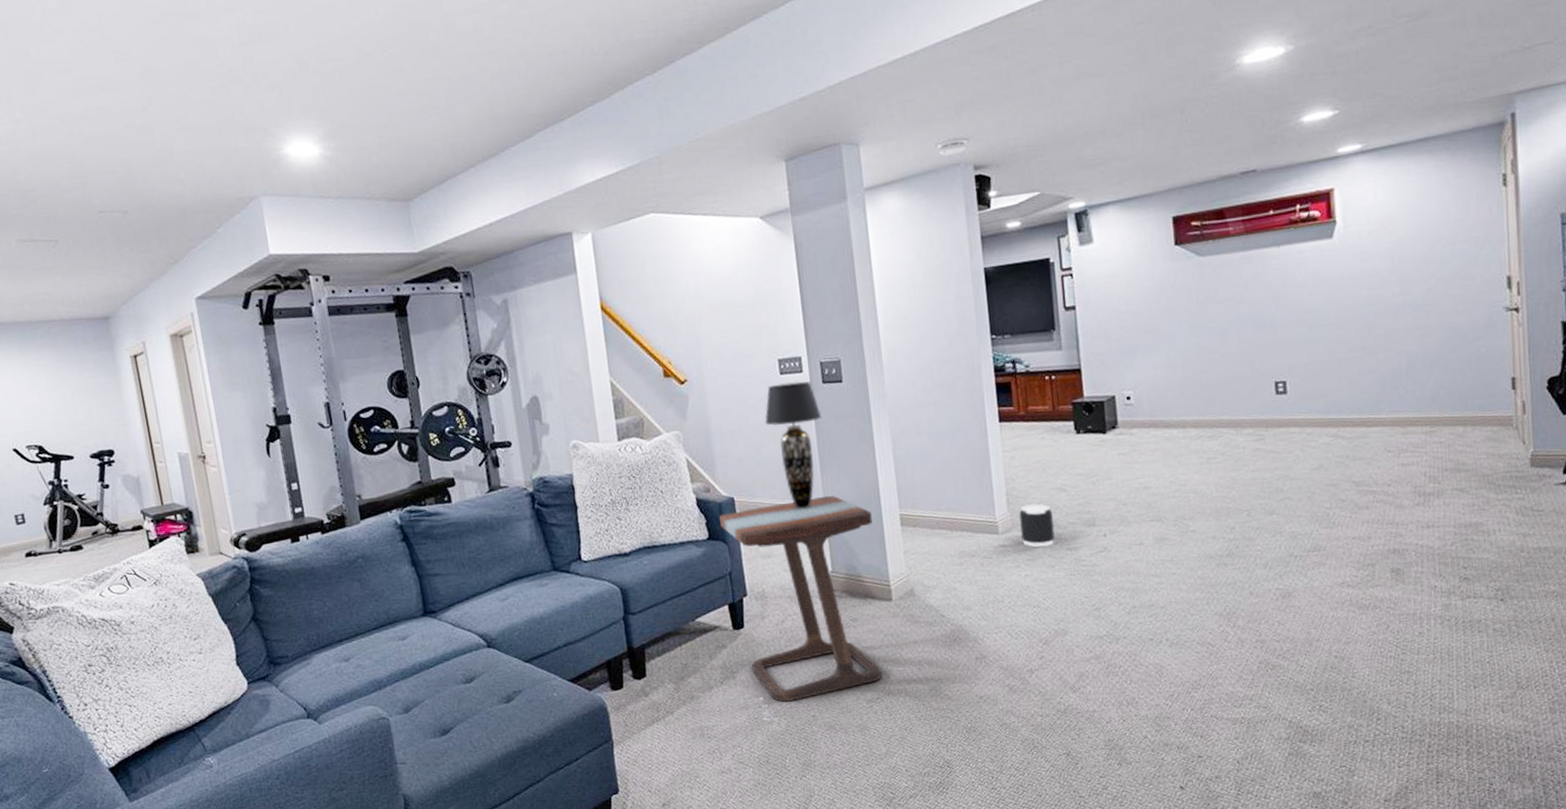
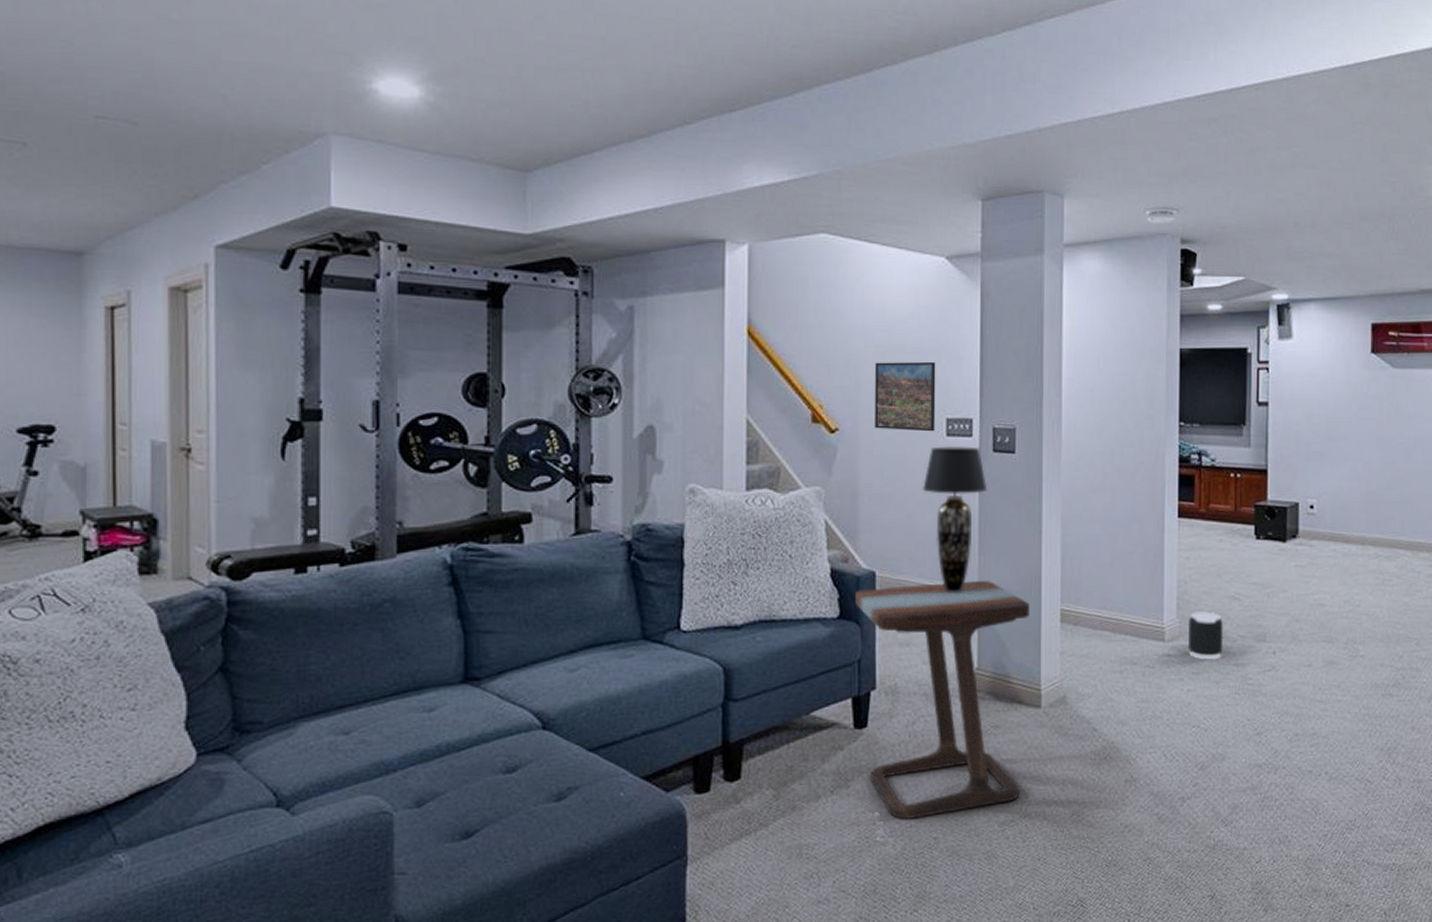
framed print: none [711,311,770,376] -> present [875,361,936,432]

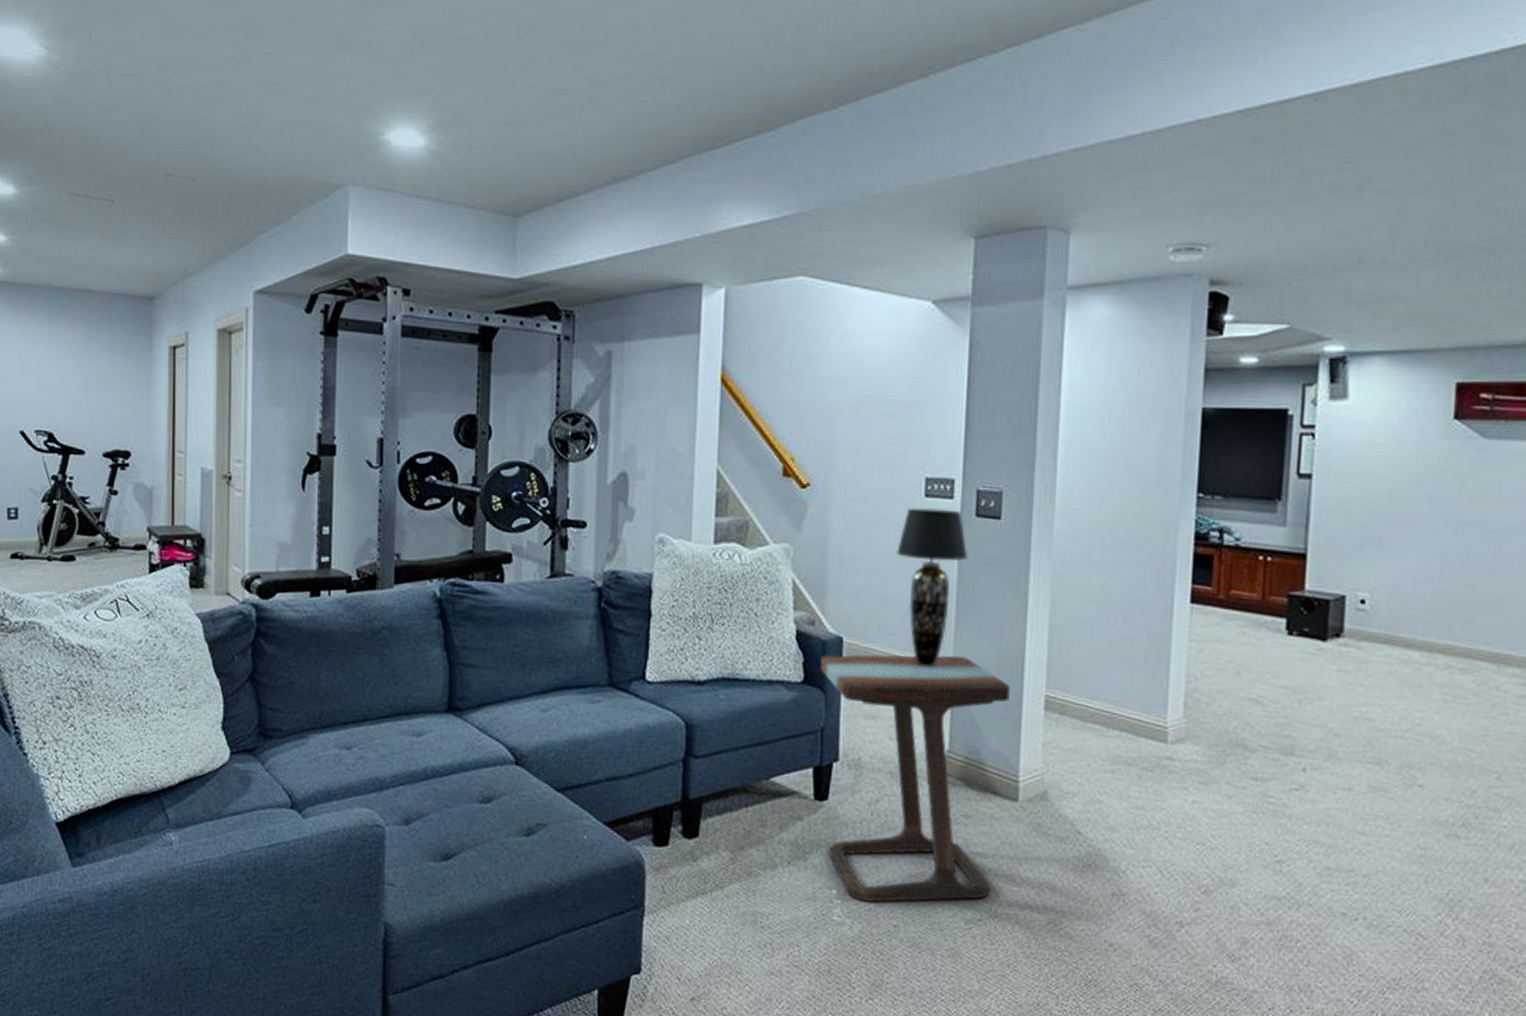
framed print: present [875,361,936,432] -> none [848,414,917,492]
speaker: present [1187,611,1224,660] -> none [1196,713,1241,770]

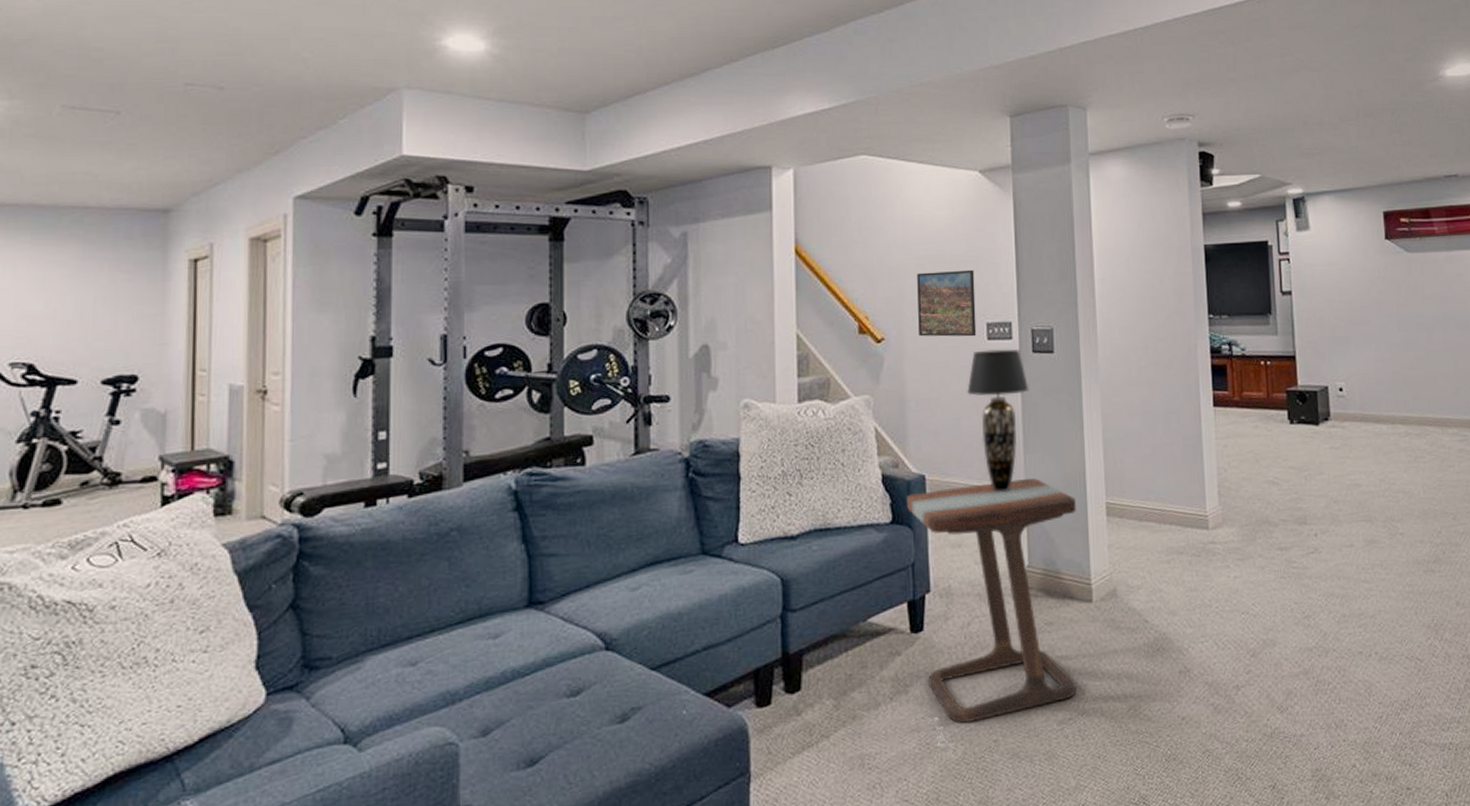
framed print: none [848,414,917,492] -> present [917,269,977,337]

